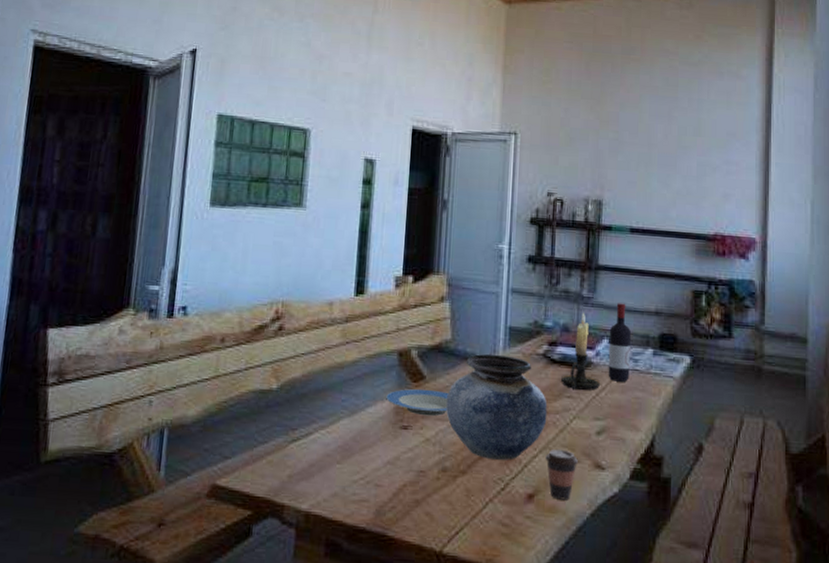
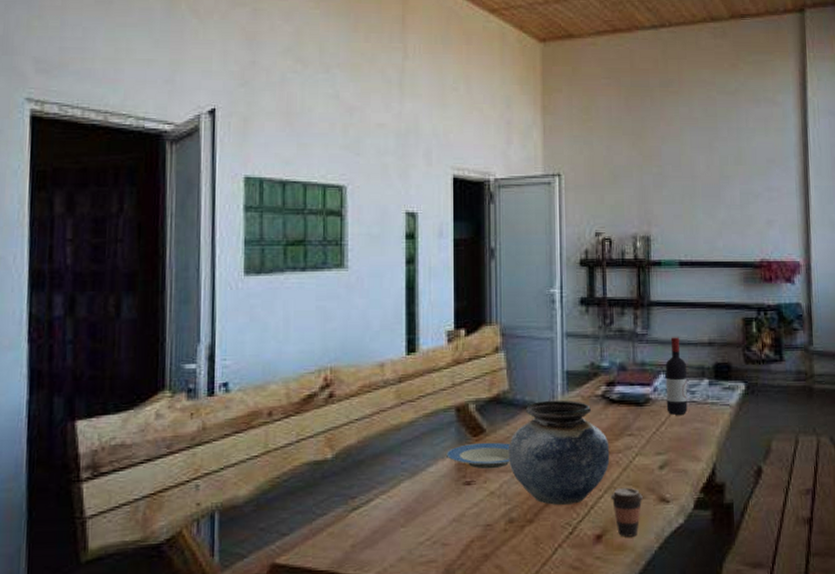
candle holder: present [560,312,601,390] -> none [620,349,661,427]

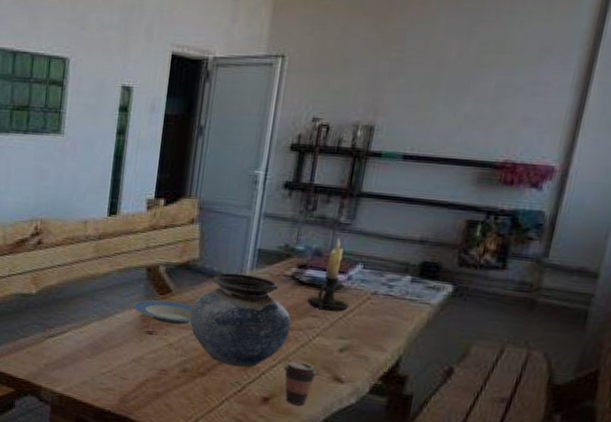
candle holder: none [620,349,661,427] -> present [306,238,350,312]
wine bottle: present [665,337,688,415] -> none [358,230,389,306]

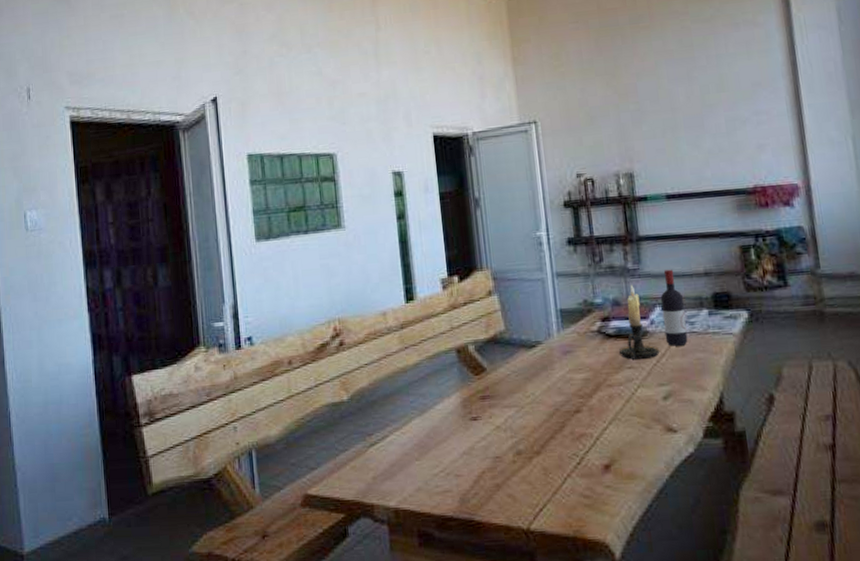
plate: present [133,300,193,325] -> none [451,379,513,406]
vase: present [190,273,291,367] -> none [510,337,612,437]
coffee cup: present [284,361,318,406] -> none [615,418,650,467]
wine bottle: none [358,230,389,306] -> present [660,269,688,346]

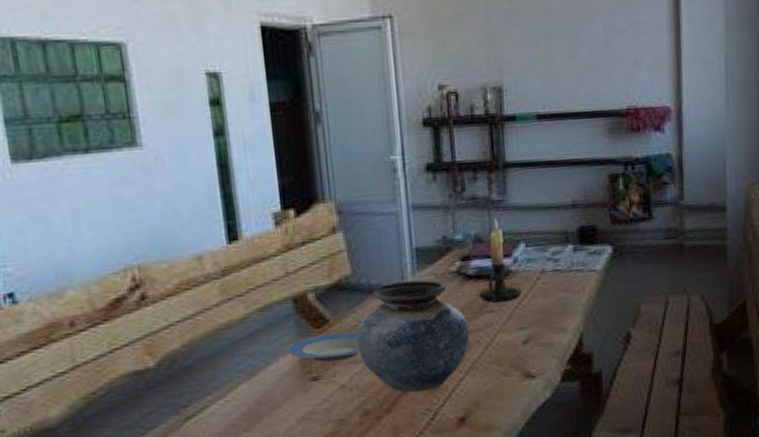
plate: none [451,379,513,406] -> present [287,332,360,363]
vase: none [510,337,612,437] -> present [356,280,470,393]
wine bottle: present [660,269,688,346] -> none [525,201,551,286]

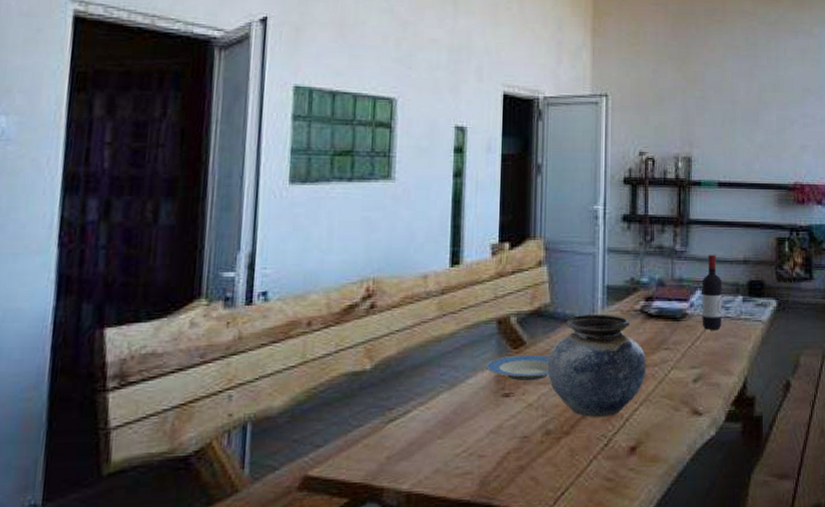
candle holder: present [478,218,522,303] -> none [657,266,696,341]
wine bottle: none [525,201,551,286] -> present [702,254,722,330]

